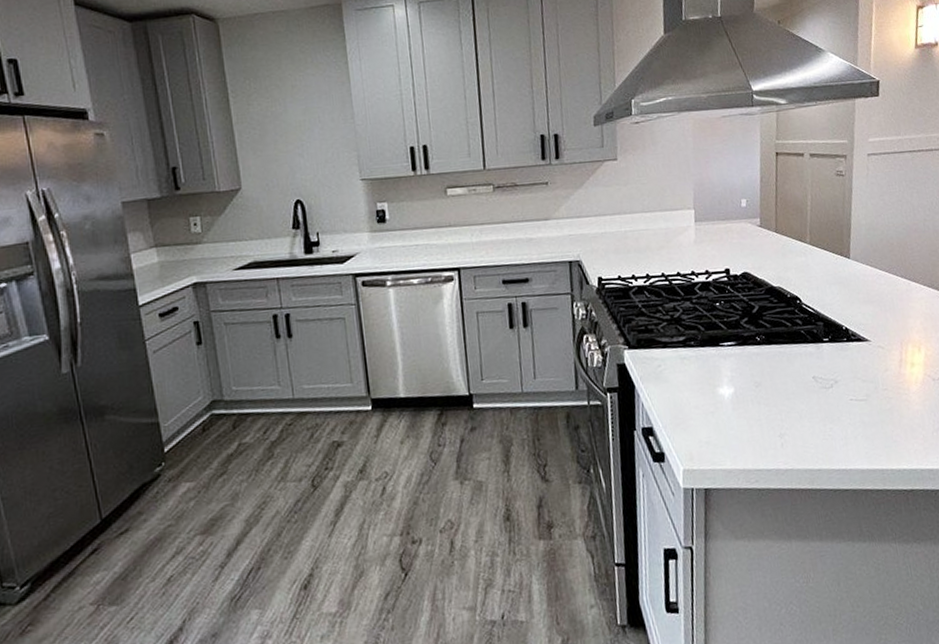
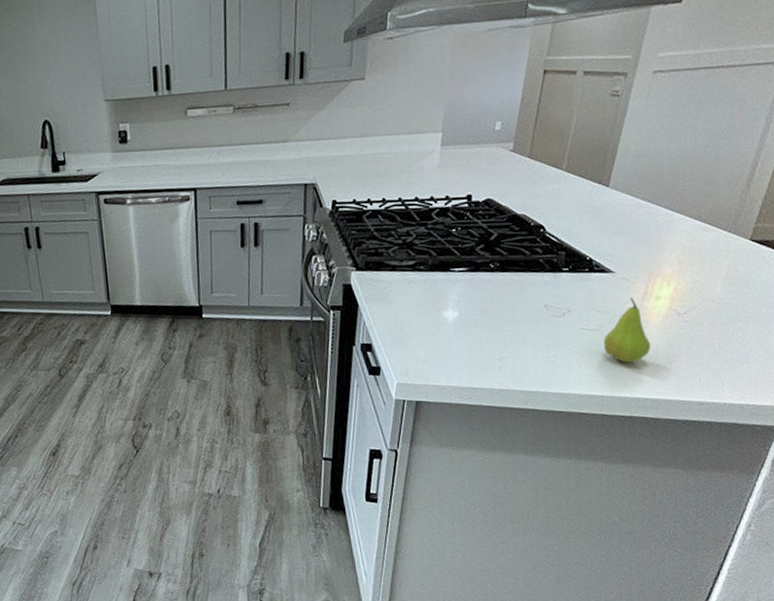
fruit: none [872,365,917,433] -> present [603,298,651,363]

